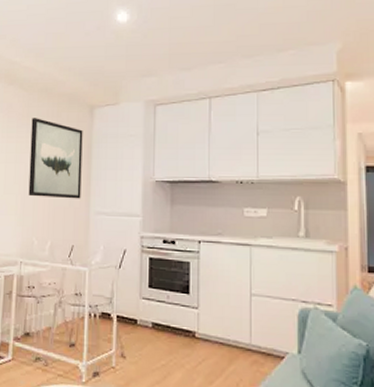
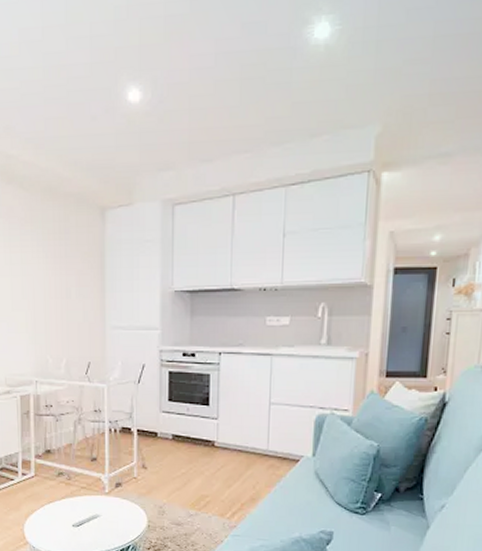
wall art: present [28,118,83,199] -> none [36,223,95,314]

